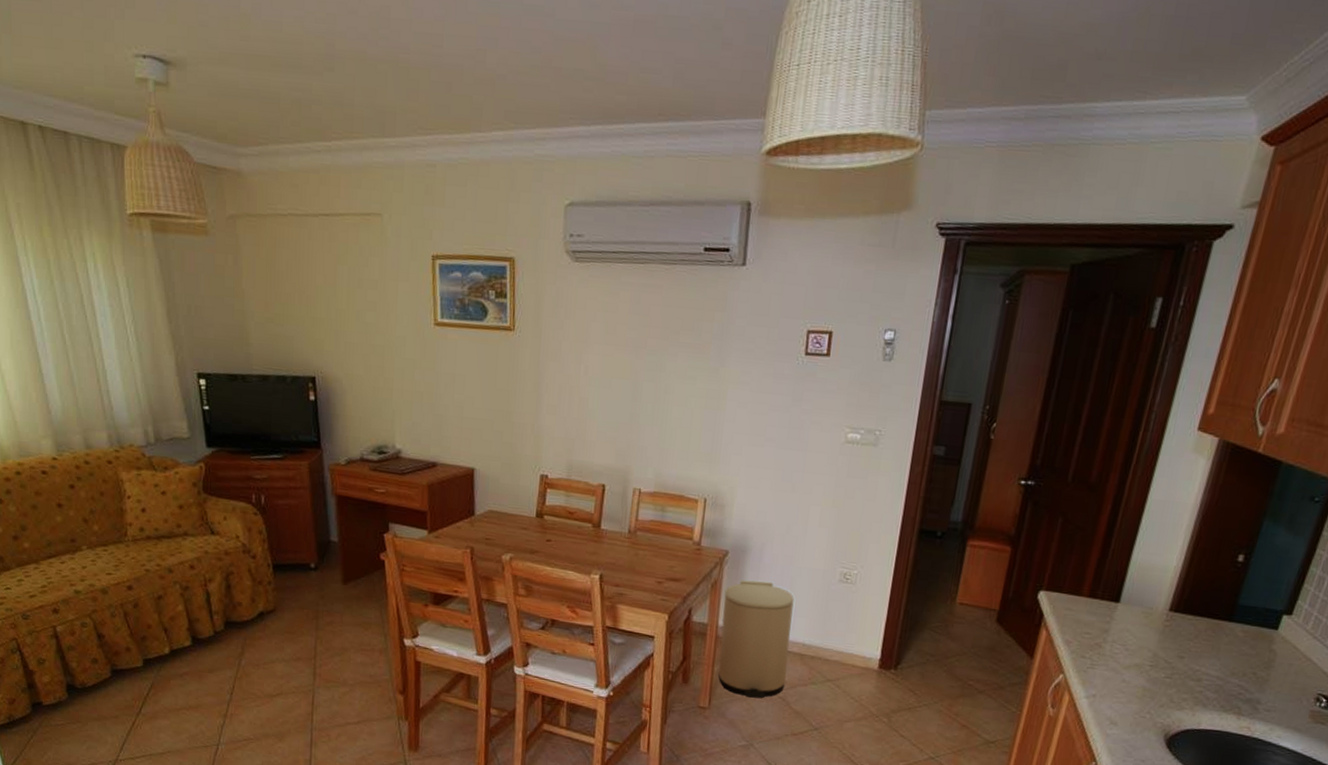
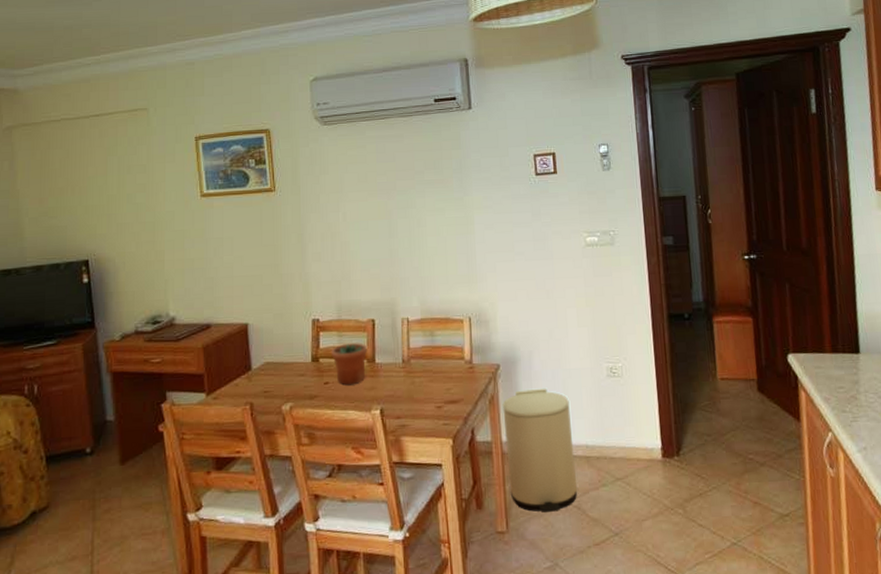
planter: none [556,504,595,546] -> present [331,343,368,385]

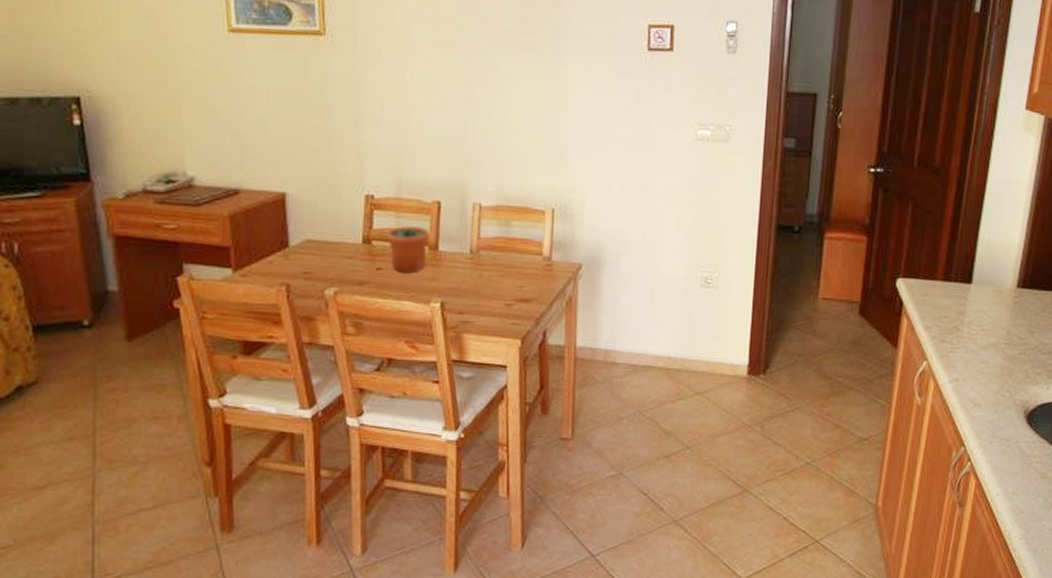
pedal bin: present [502,388,577,512] -> none [579,293,655,422]

